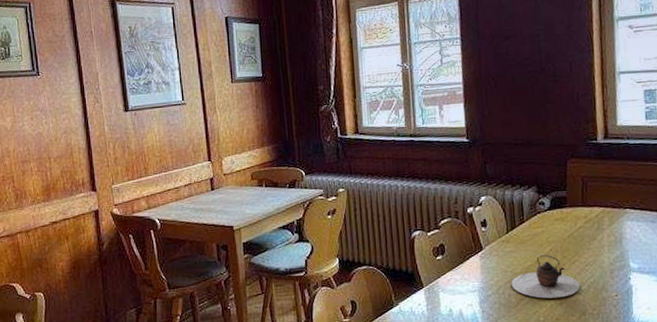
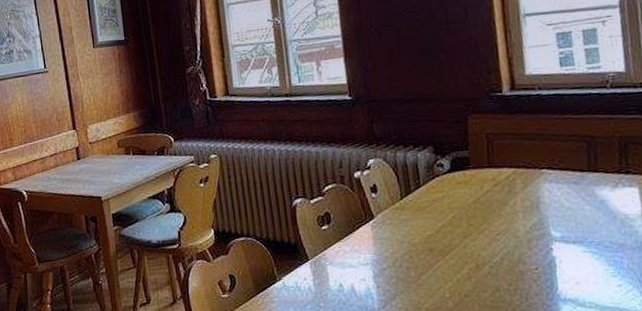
teapot: present [511,255,581,299] -> none [408,223,492,272]

